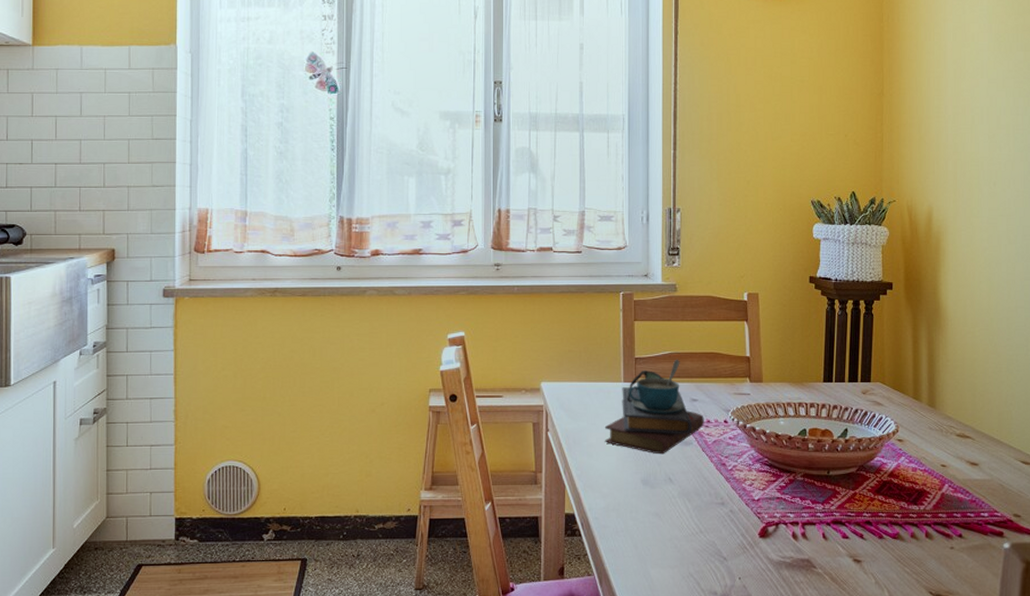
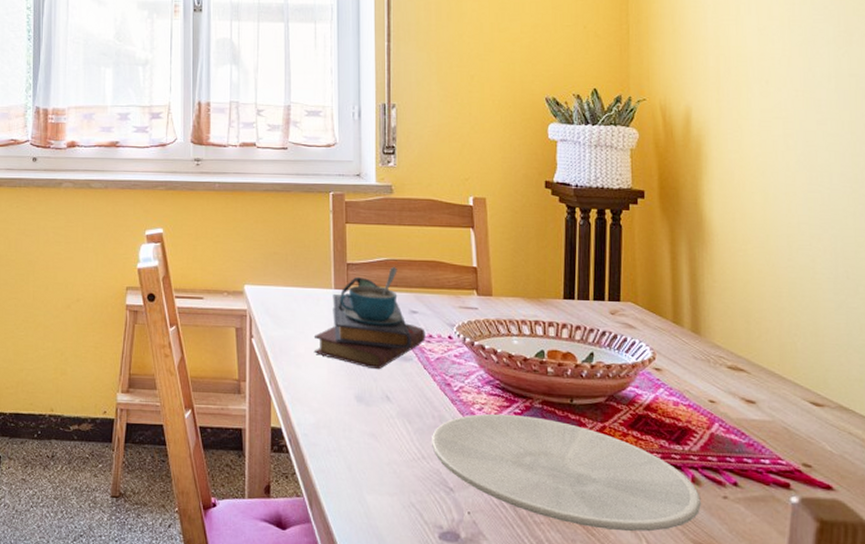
plate: none [709,488,932,583] -> present [432,413,701,532]

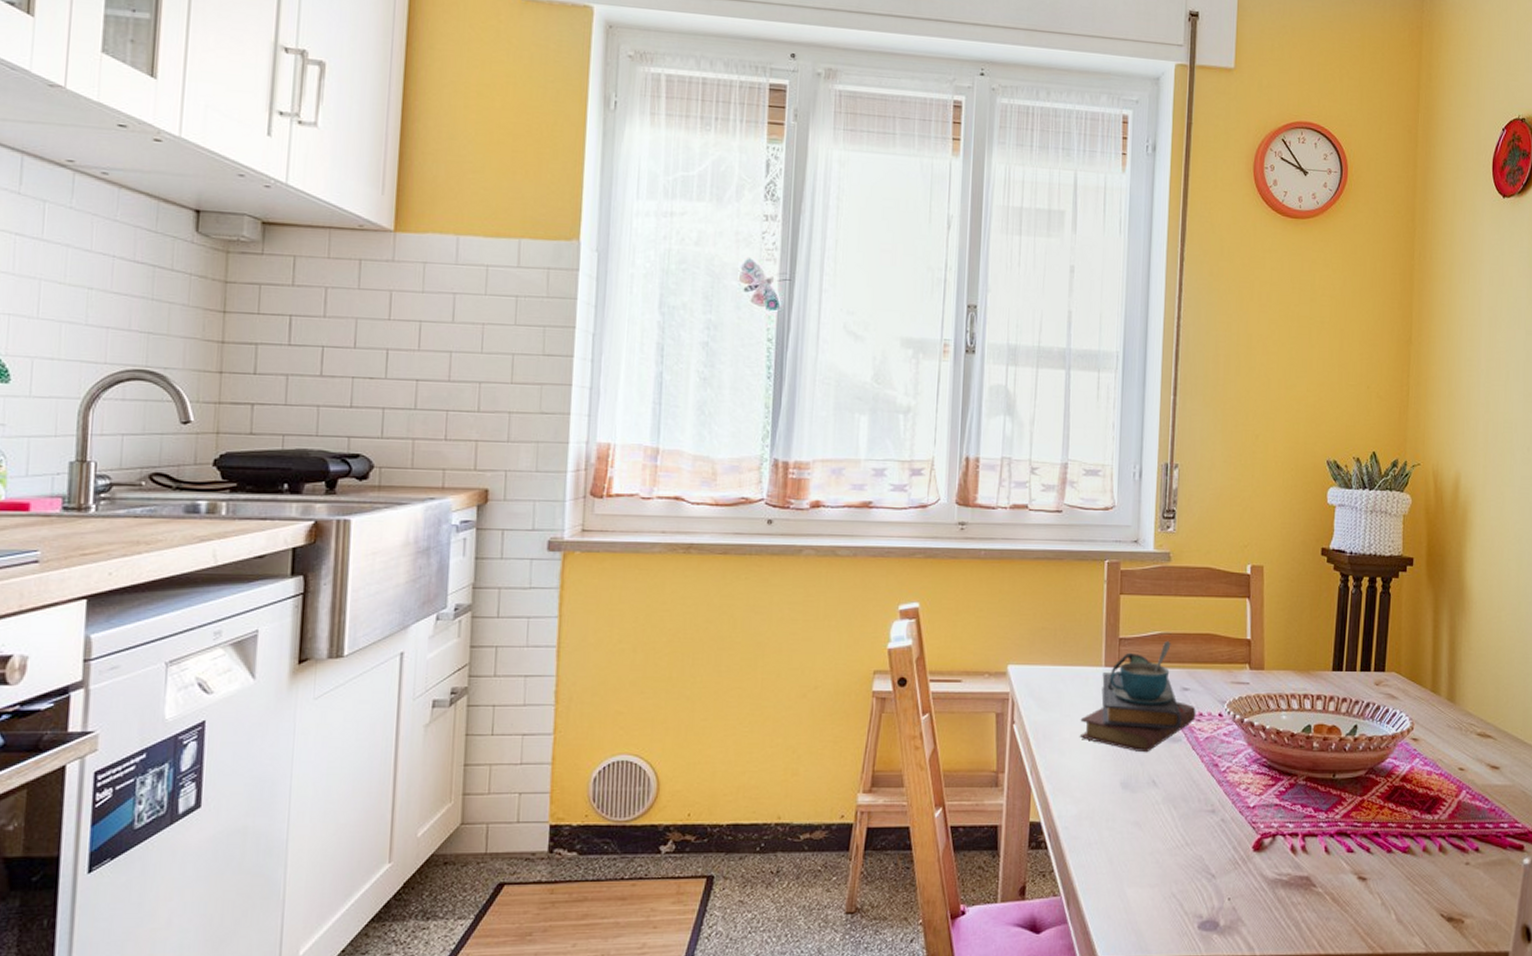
plate: present [432,413,701,532] -> none [1196,793,1446,905]

